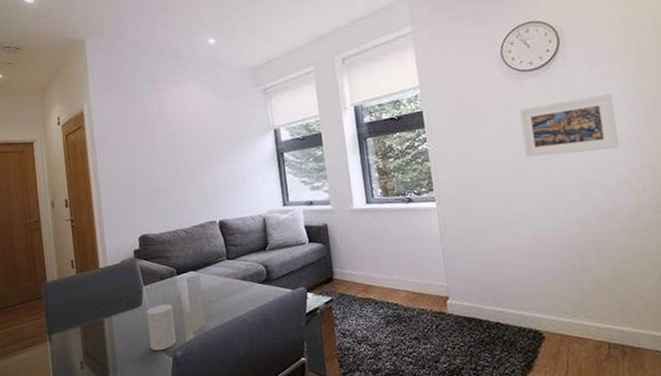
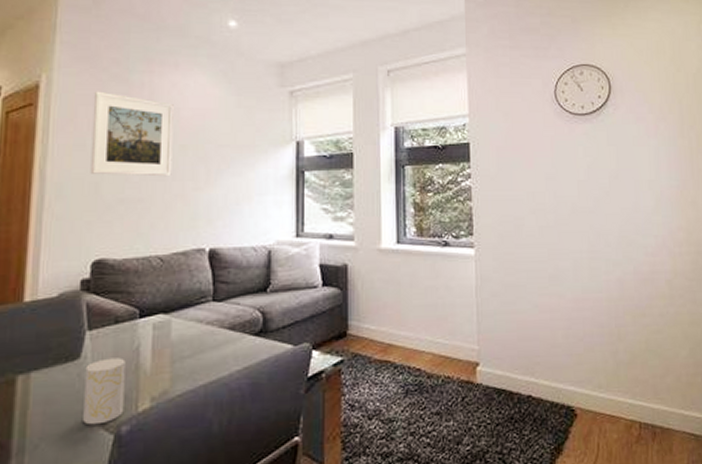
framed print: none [120,110,184,173] -> present [90,91,174,177]
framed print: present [519,93,619,158] -> none [568,149,660,209]

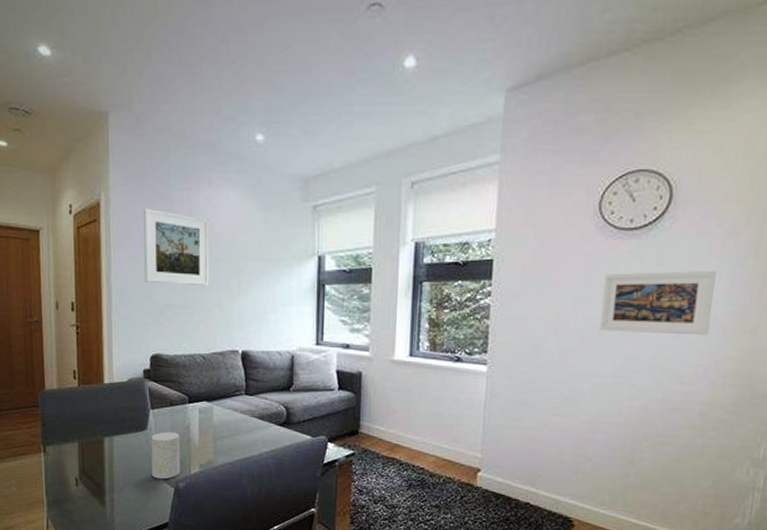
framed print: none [568,149,660,209] -> present [598,270,716,336]

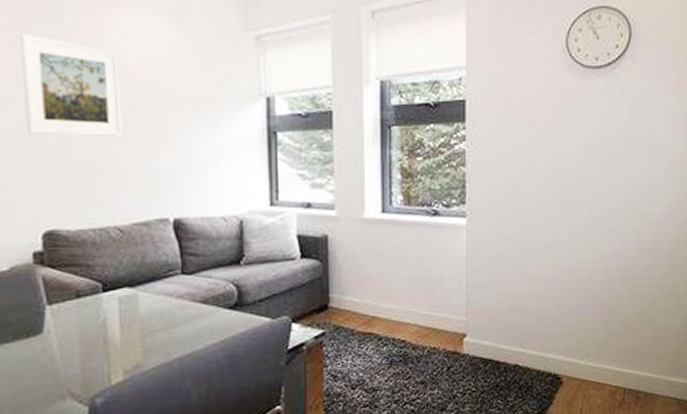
cup: present [151,431,180,480] -> none [50,332,96,398]
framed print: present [598,270,716,336] -> none [573,109,673,175]

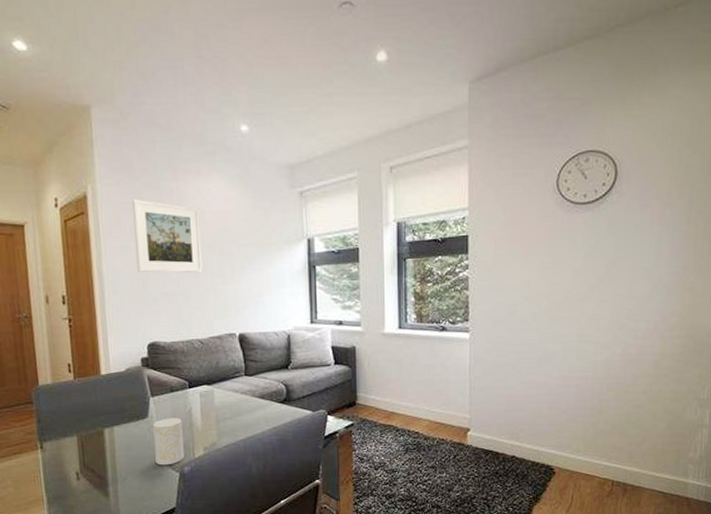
cup: none [50,332,96,398] -> present [153,418,185,466]

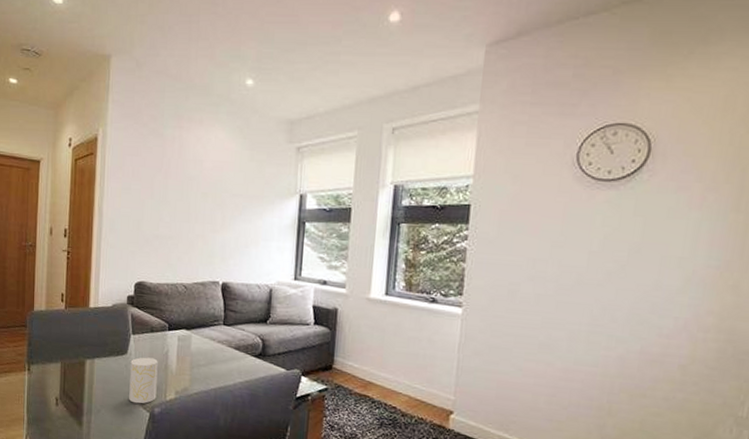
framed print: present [132,199,203,273] -> none [134,143,198,219]

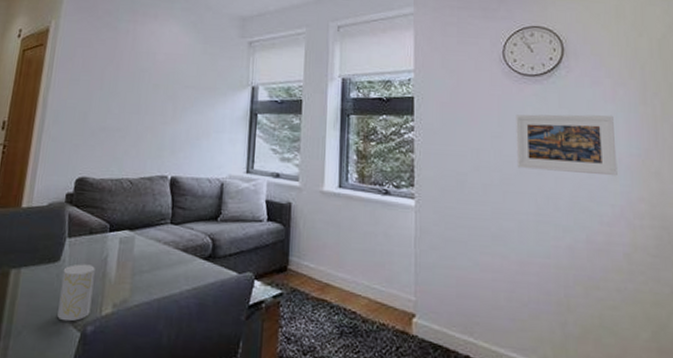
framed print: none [575,222,696,289] -> present [516,114,618,176]

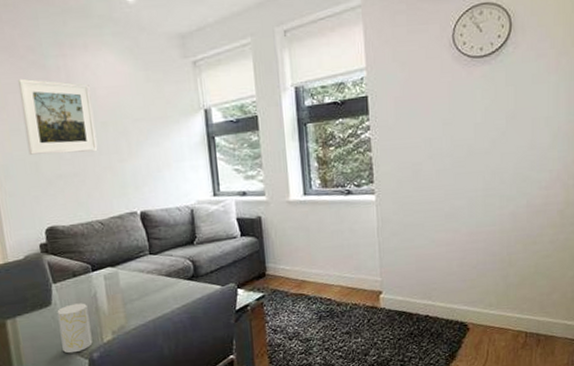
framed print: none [81,35,151,111] -> present [18,78,98,155]
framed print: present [516,114,618,176] -> none [466,86,557,151]

